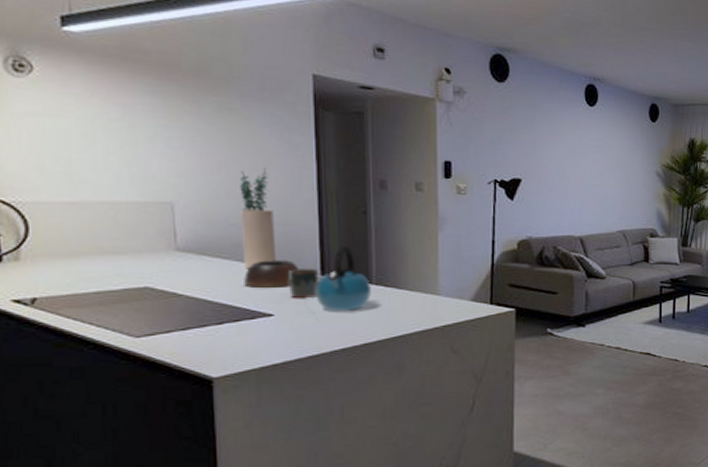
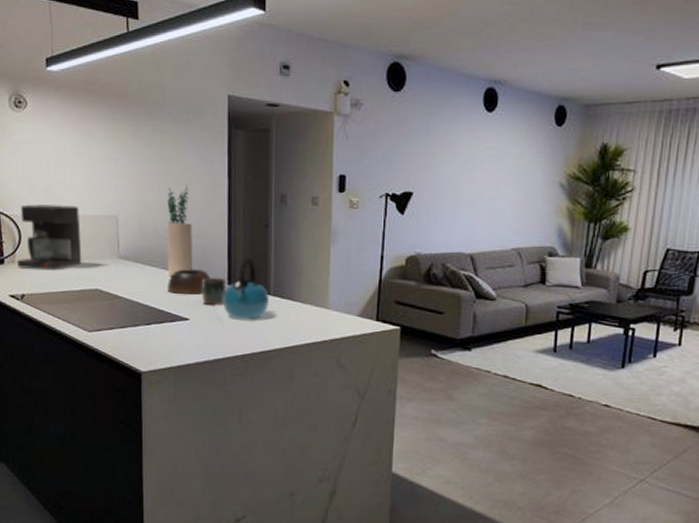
coffee maker: none [22,189,124,267] -> present [16,204,82,270]

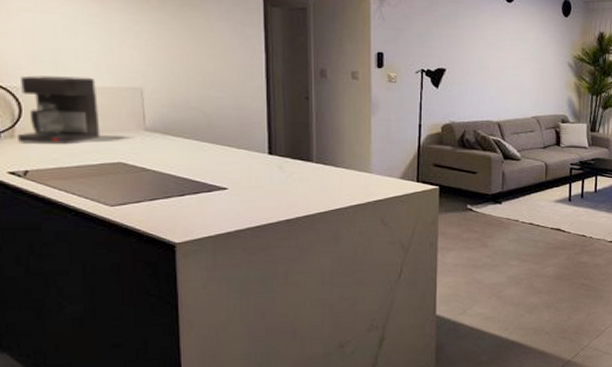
vase: present [167,184,193,277] -> none [199,58,230,148]
bowl: present [167,269,211,295] -> none [202,140,250,164]
mug: present [201,277,229,306] -> none [240,147,270,175]
kettle: present [222,257,269,319] -> none [263,127,312,186]

